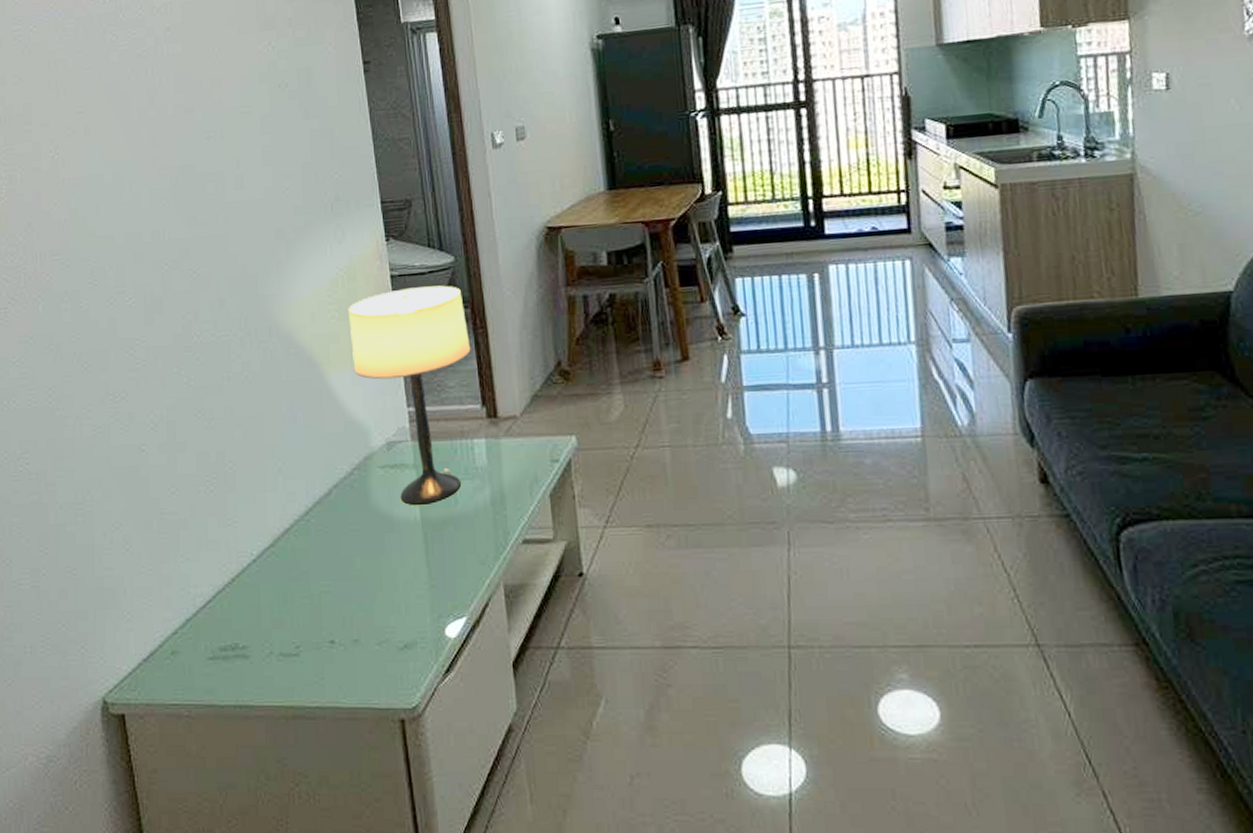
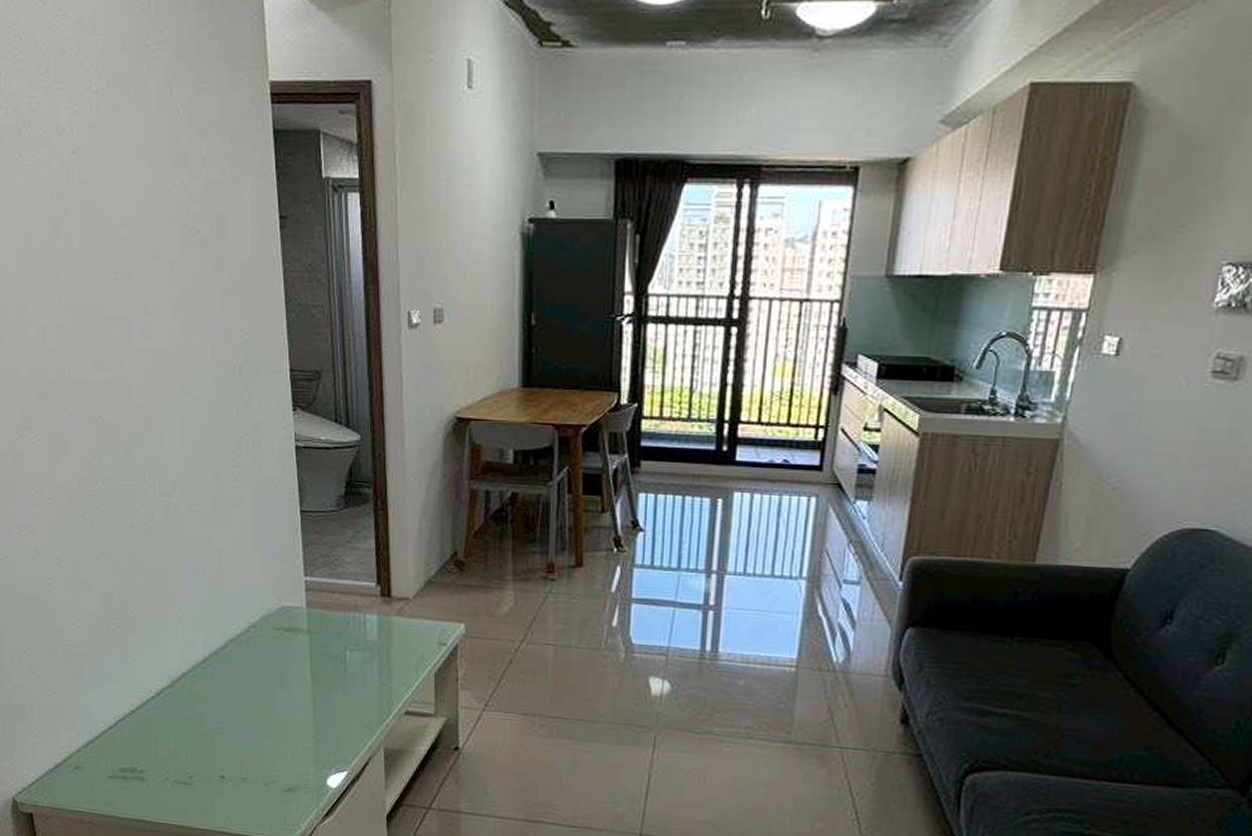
table lamp: present [348,285,471,505] -> none [251,461,370,668]

